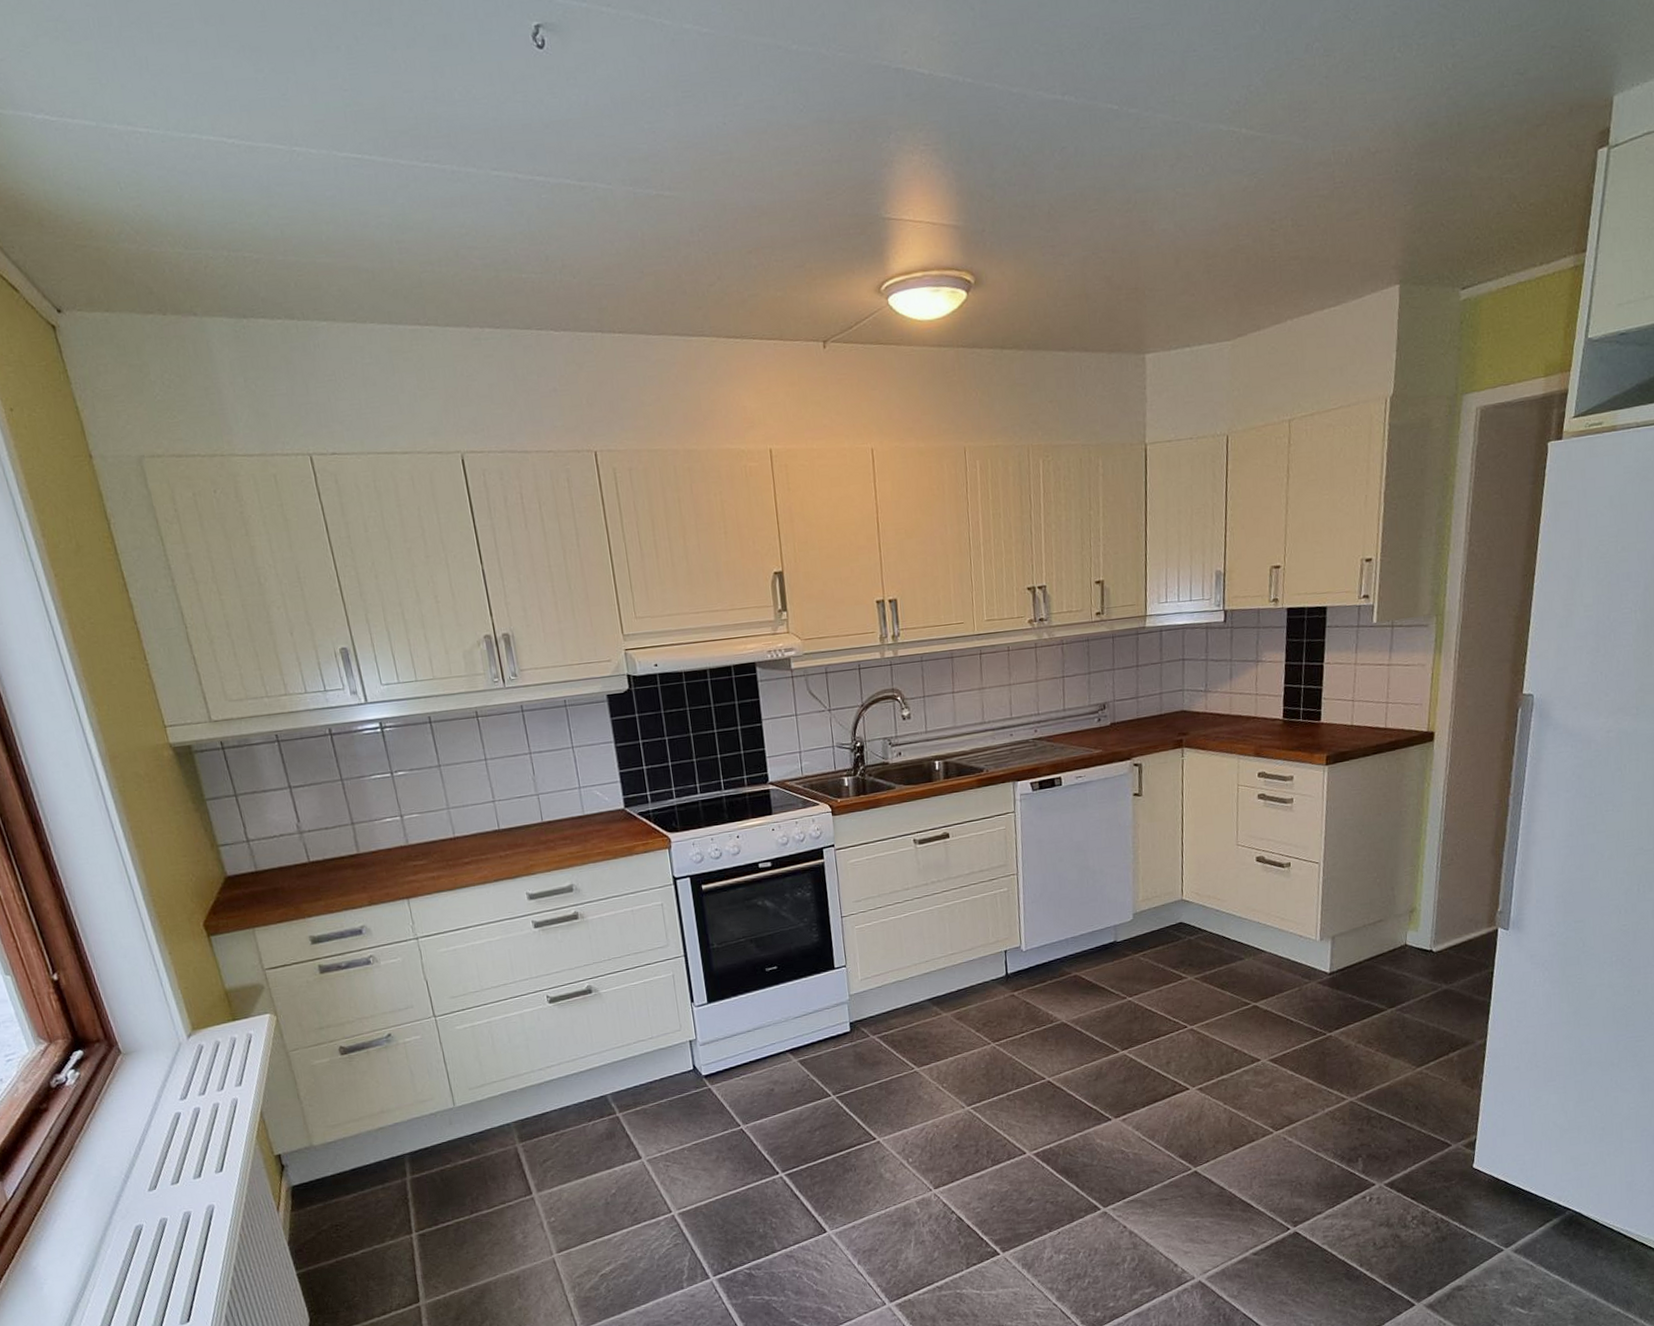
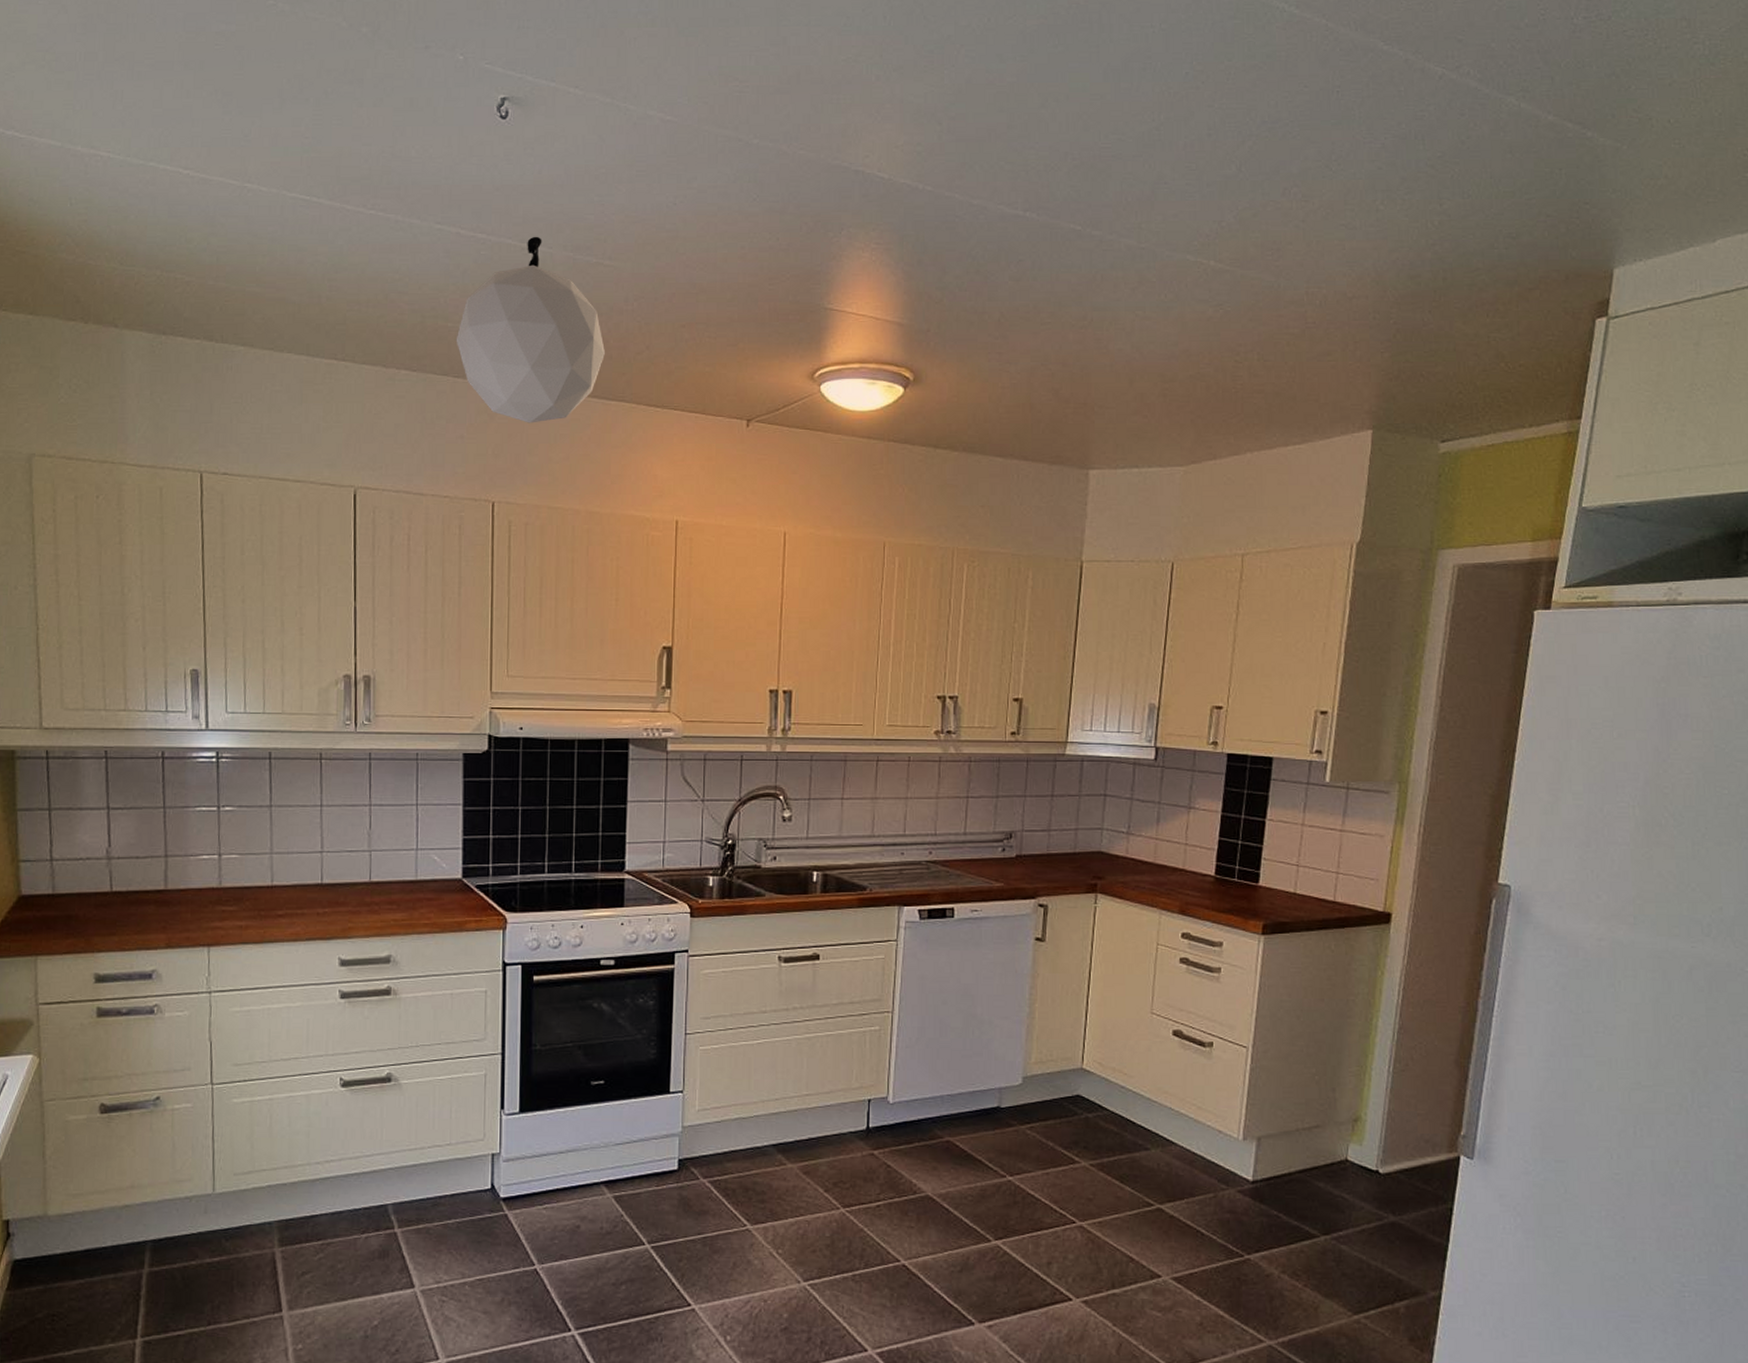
pendant lamp: none [532,172,679,369] -> present [456,236,605,423]

